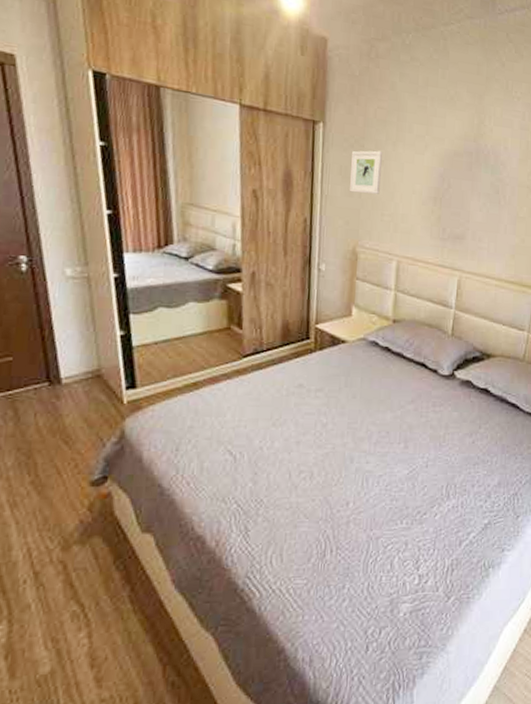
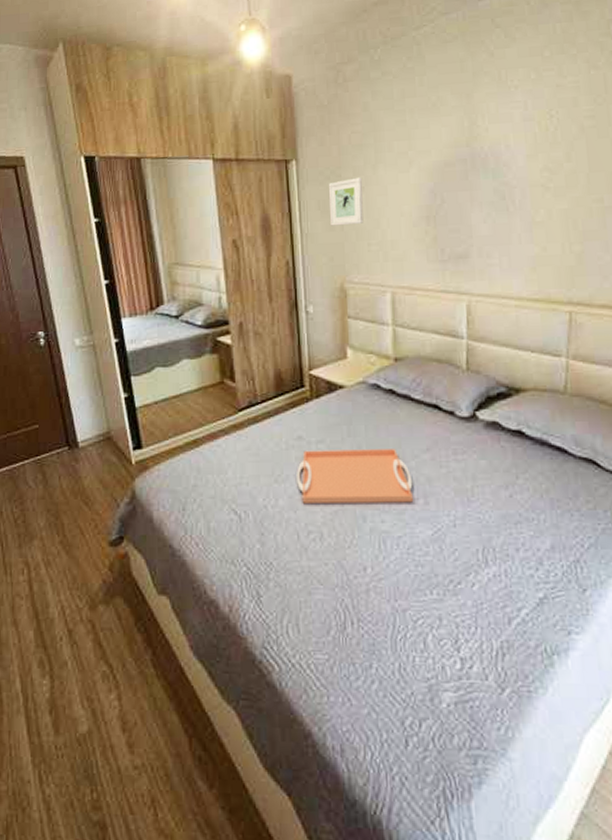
serving tray: none [293,397,397,447] -> present [297,449,414,503]

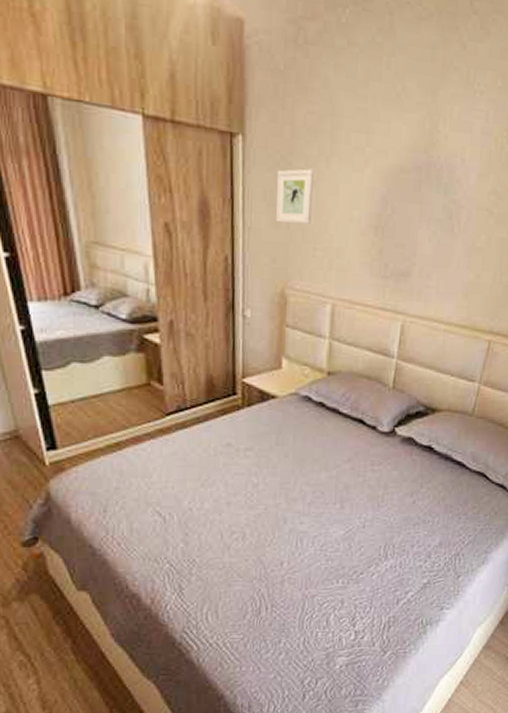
serving tray: present [297,449,414,503] -> none [223,457,332,507]

